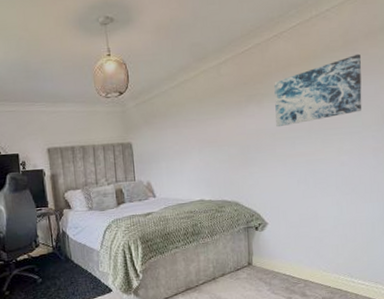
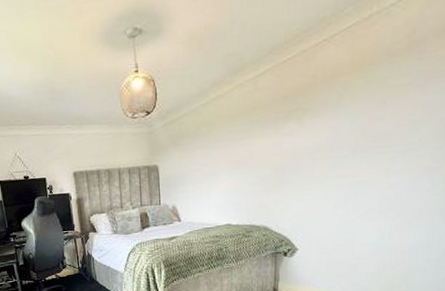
wall art: present [274,53,362,127] -> none [317,57,429,146]

